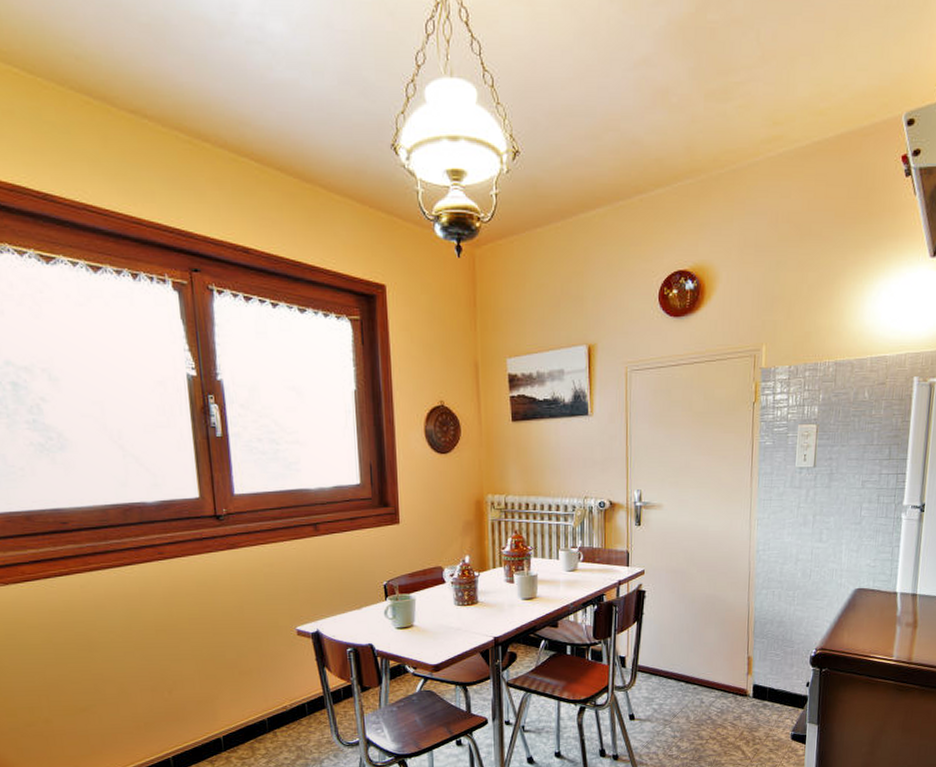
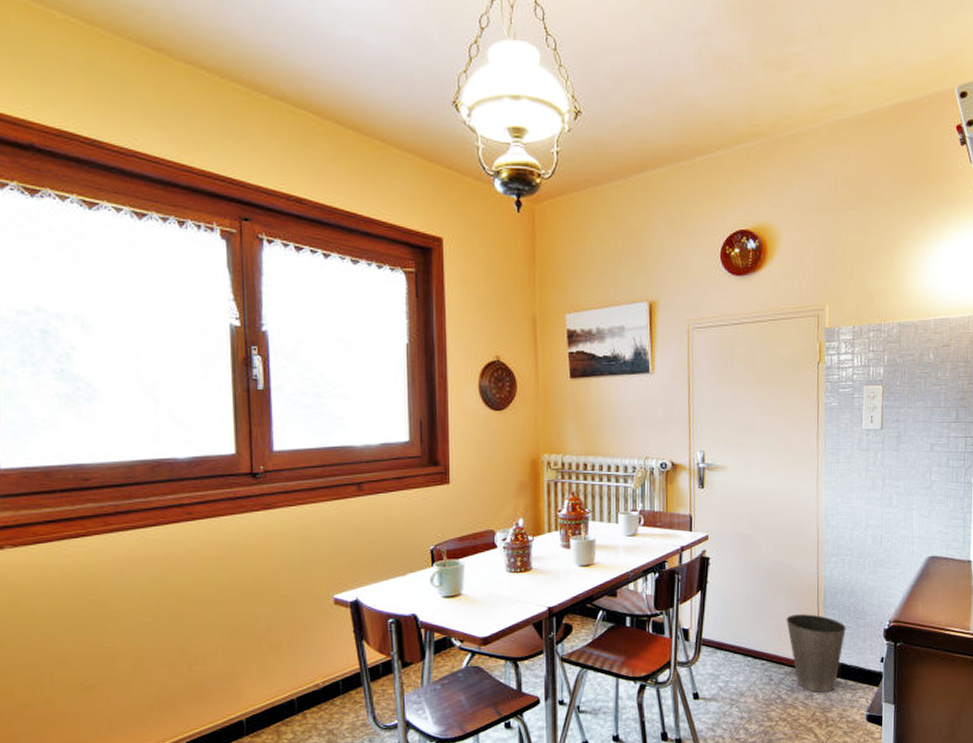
waste basket: none [717,642,774,714] -> present [786,614,846,693]

